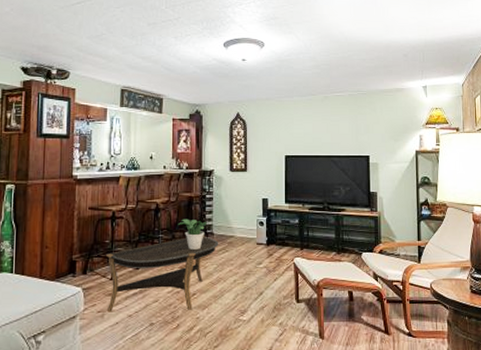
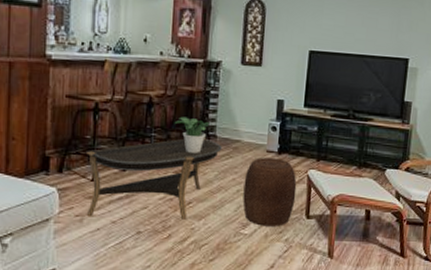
stool: none [240,249,285,312] -> present [243,158,297,226]

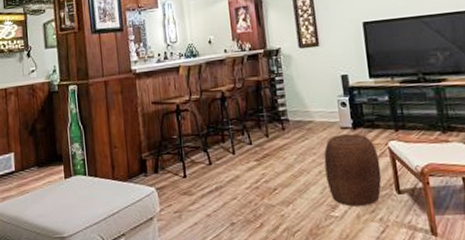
coffee table: present [87,138,222,220] -> none [176,123,297,213]
potted plant: present [174,116,212,153] -> none [247,105,283,140]

